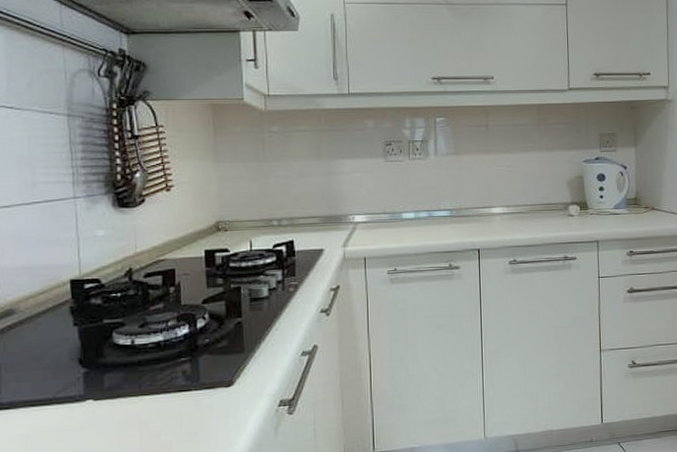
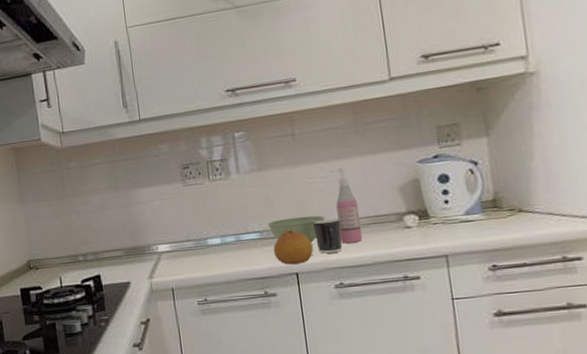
bowl: none [457,199,507,223] -> present [267,215,325,243]
fruit: none [460,210,494,242] -> present [273,229,313,266]
mug: none [495,203,519,233] -> present [312,218,343,254]
soap dispenser: none [514,160,536,226] -> present [330,167,363,244]

